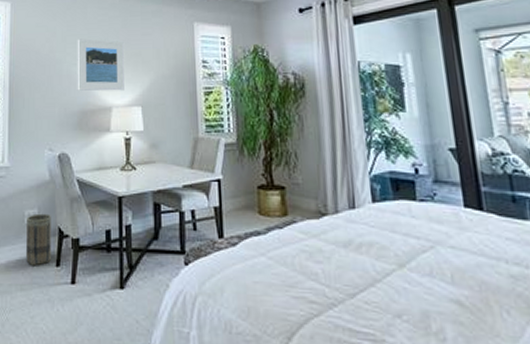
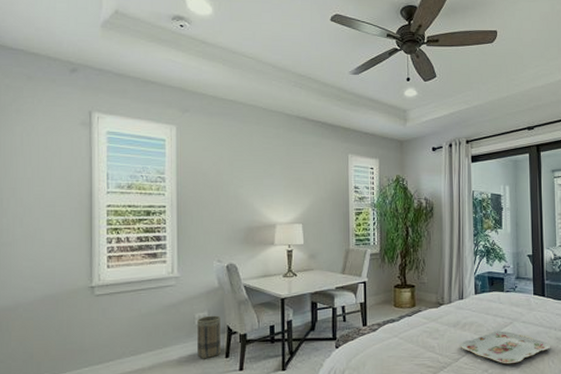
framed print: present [77,38,124,92] -> none [243,164,287,211]
serving tray: none [355,257,501,310] -> present [460,331,550,364]

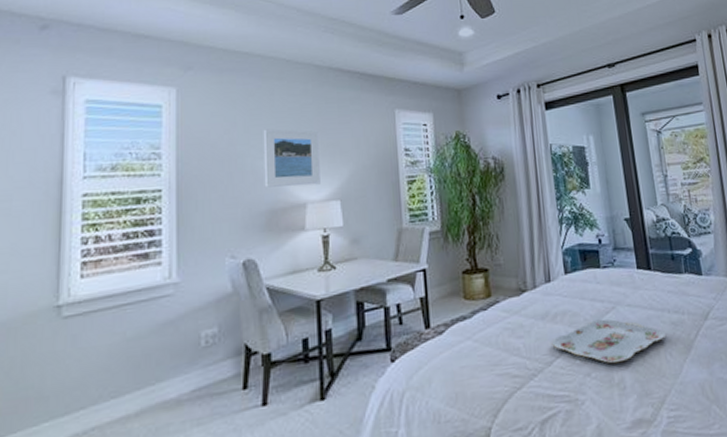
basket: present [197,315,221,359] -> none [204,331,236,395]
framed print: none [243,164,287,211] -> present [263,128,320,188]

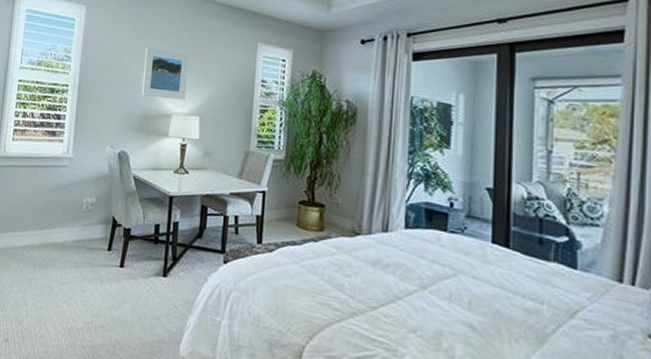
serving tray: present [551,319,665,364] -> none [378,281,513,331]

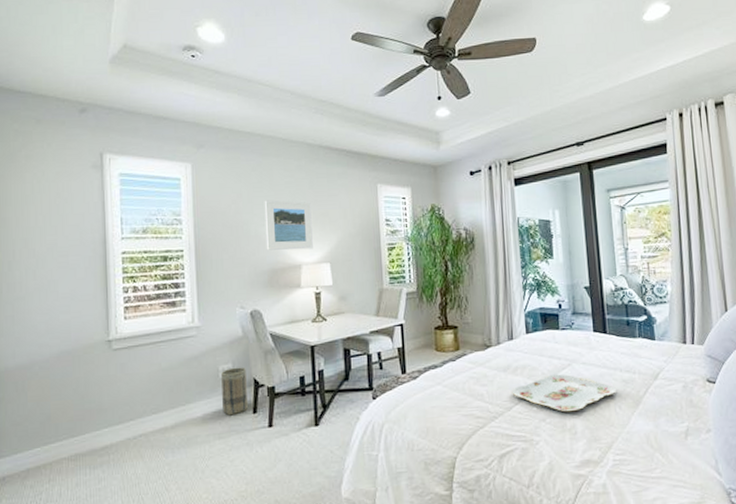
basket: none [81,202,107,248] -> present [221,367,248,416]
serving tray: none [378,281,513,331] -> present [512,374,616,412]

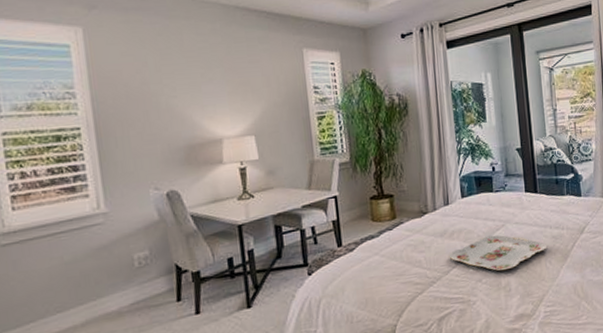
basket: present [221,367,248,416] -> none [137,253,171,307]
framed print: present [264,200,313,251] -> none [174,68,235,125]

